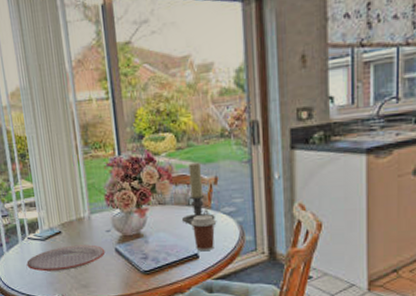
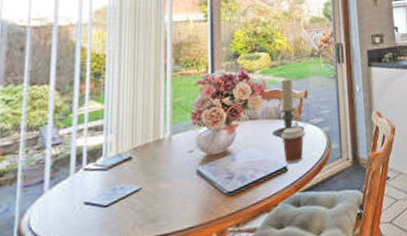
plate: present [26,244,105,272] -> none [75,169,185,210]

